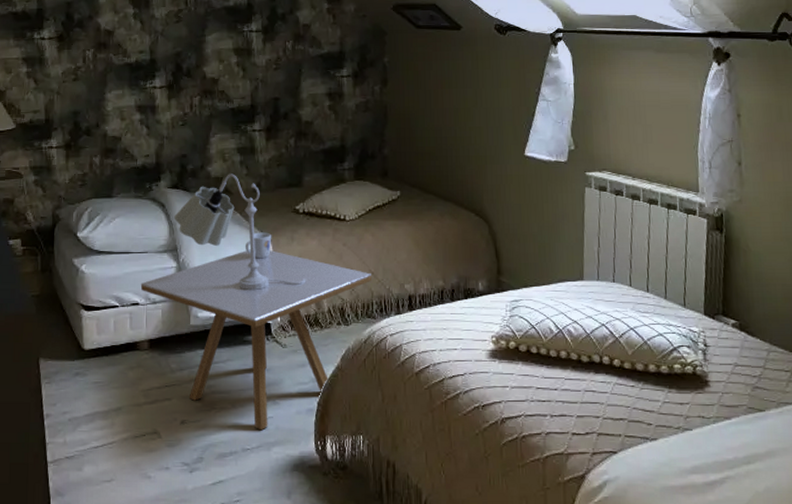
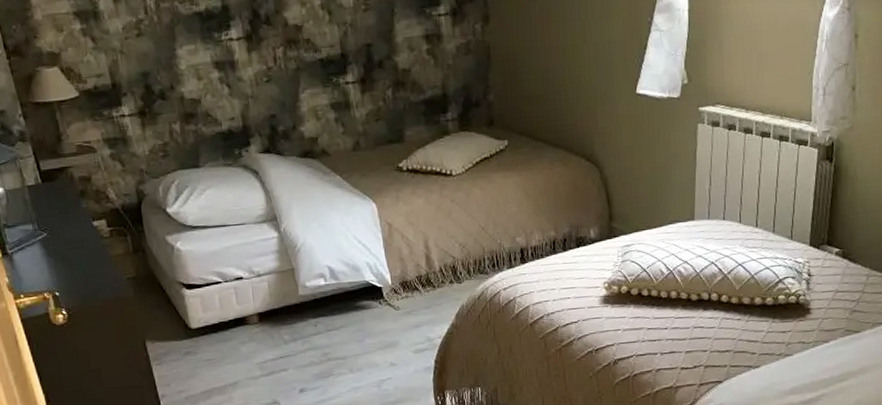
side table: present [140,249,371,431] -> none [242,212,482,392]
table lamp: present [174,173,306,290] -> none [269,132,415,255]
mug: present [246,232,272,259] -> none [349,193,376,222]

